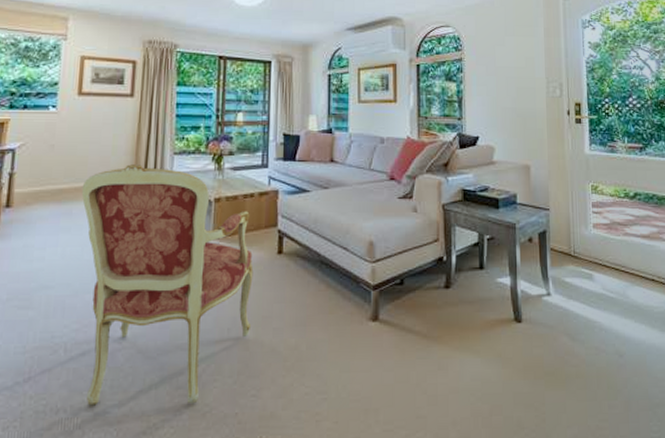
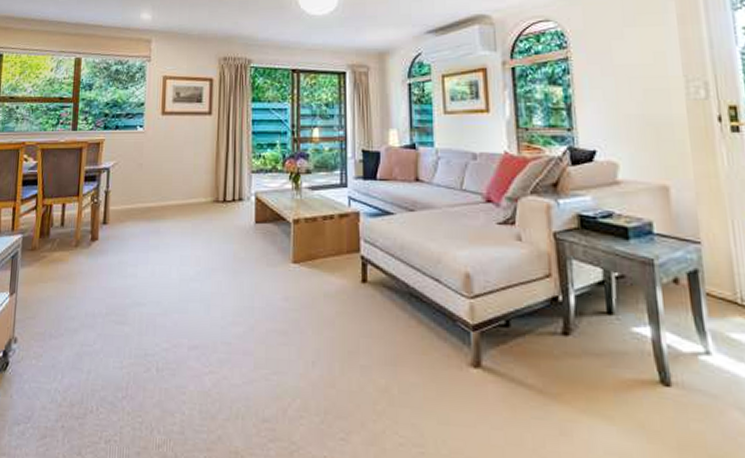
armchair: present [81,164,253,406] -> none [167,183,337,439]

